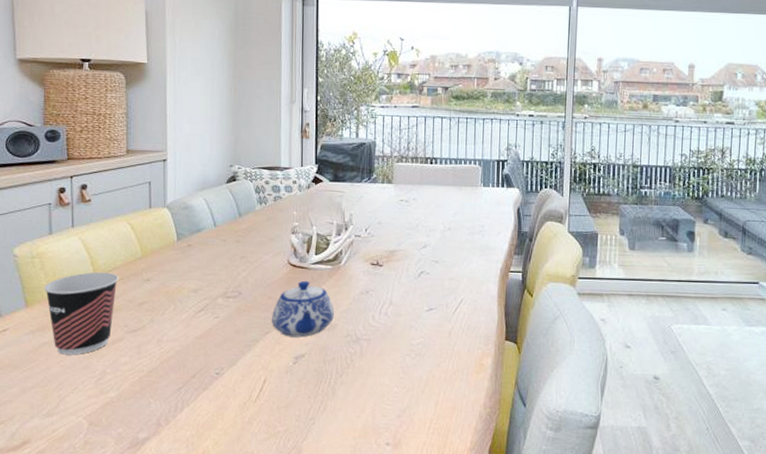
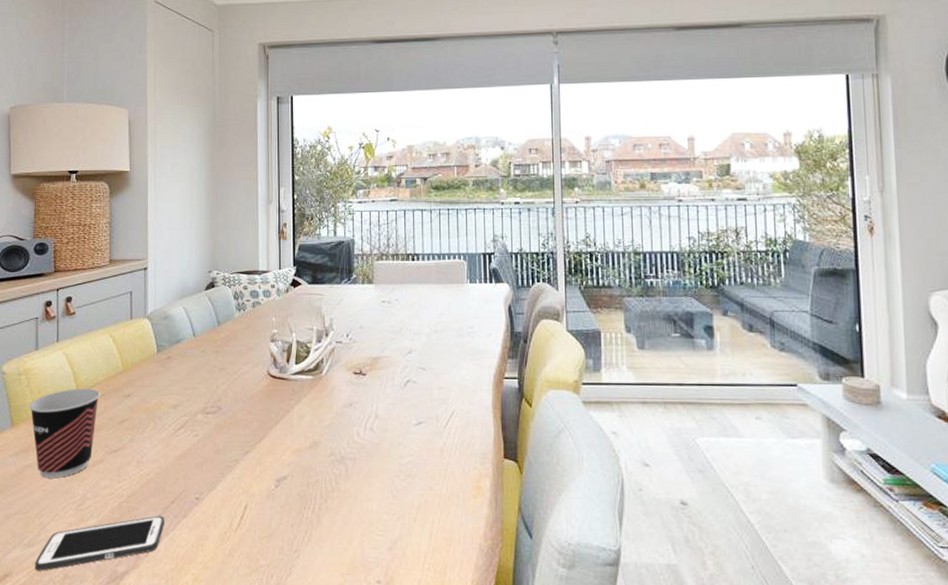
cell phone: none [55,389,185,438] -> present [35,516,164,571]
teapot: present [271,280,335,338] -> none [251,393,317,457]

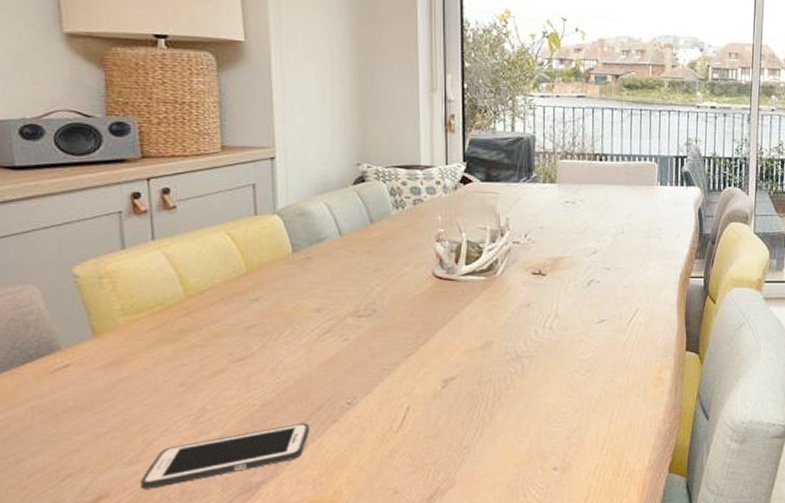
cup: present [29,388,101,479] -> none [117,292,218,392]

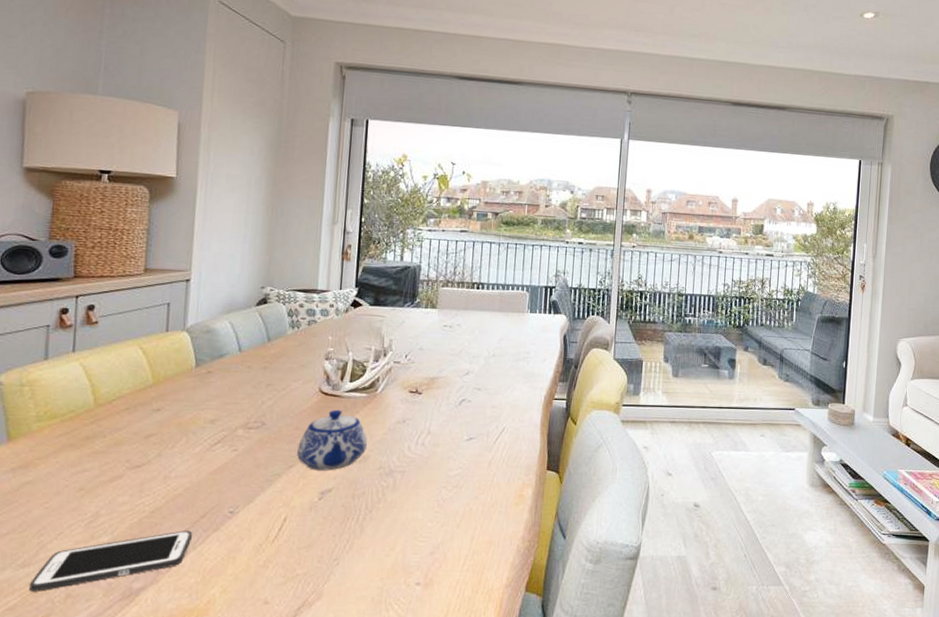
teapot: none [413,294,491,358] -> present [296,409,368,471]

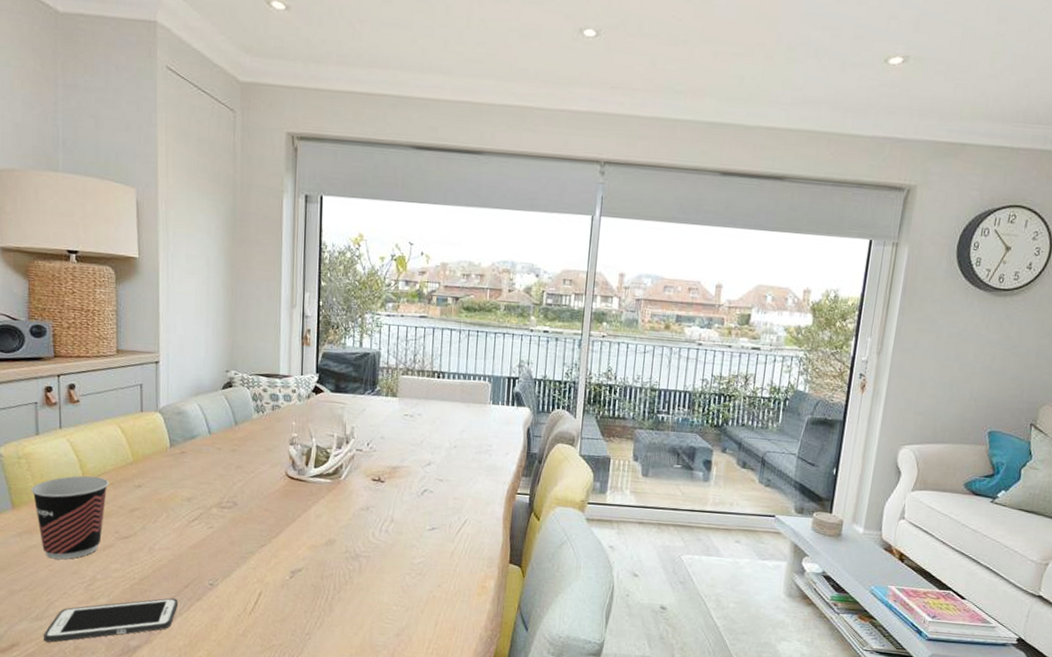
cup: none [32,401,124,496] -> present [31,475,109,560]
teapot: present [296,409,368,471] -> none [267,493,334,552]

